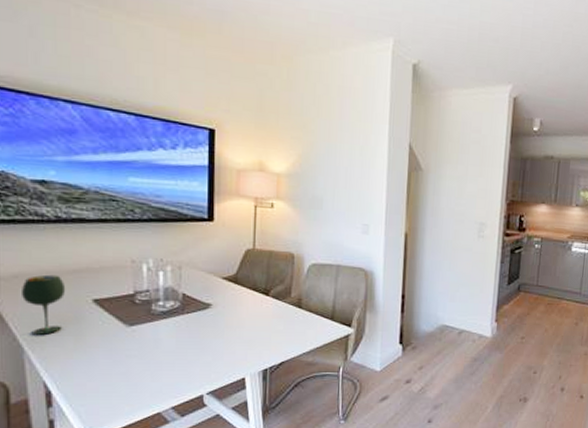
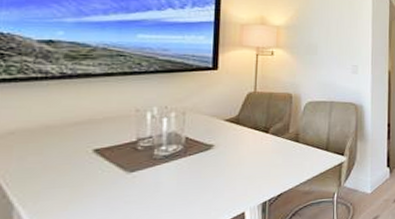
wine glass: present [22,274,66,335] -> none [17,128,66,189]

